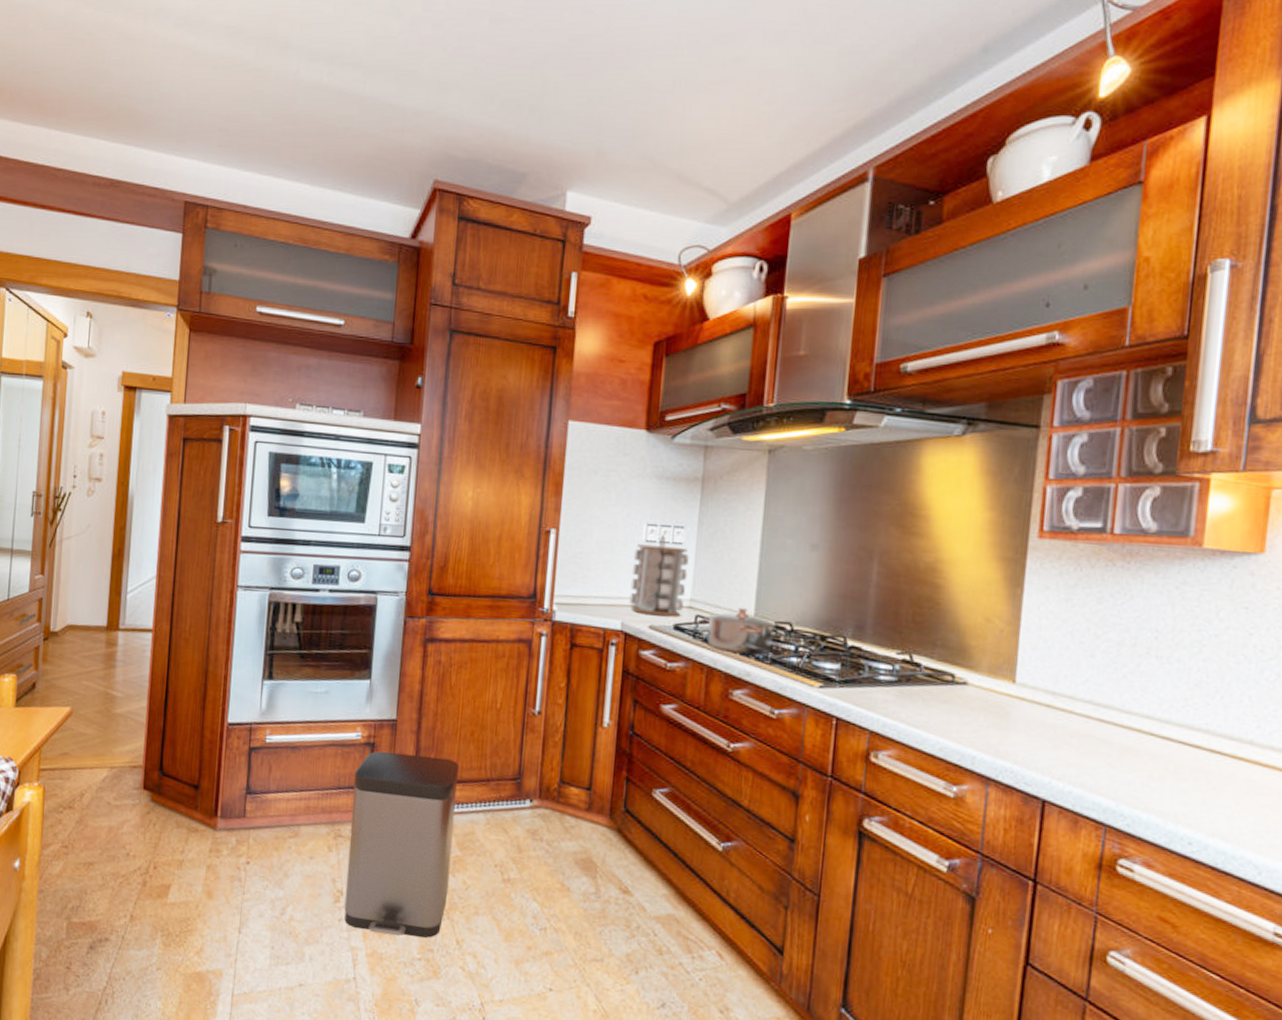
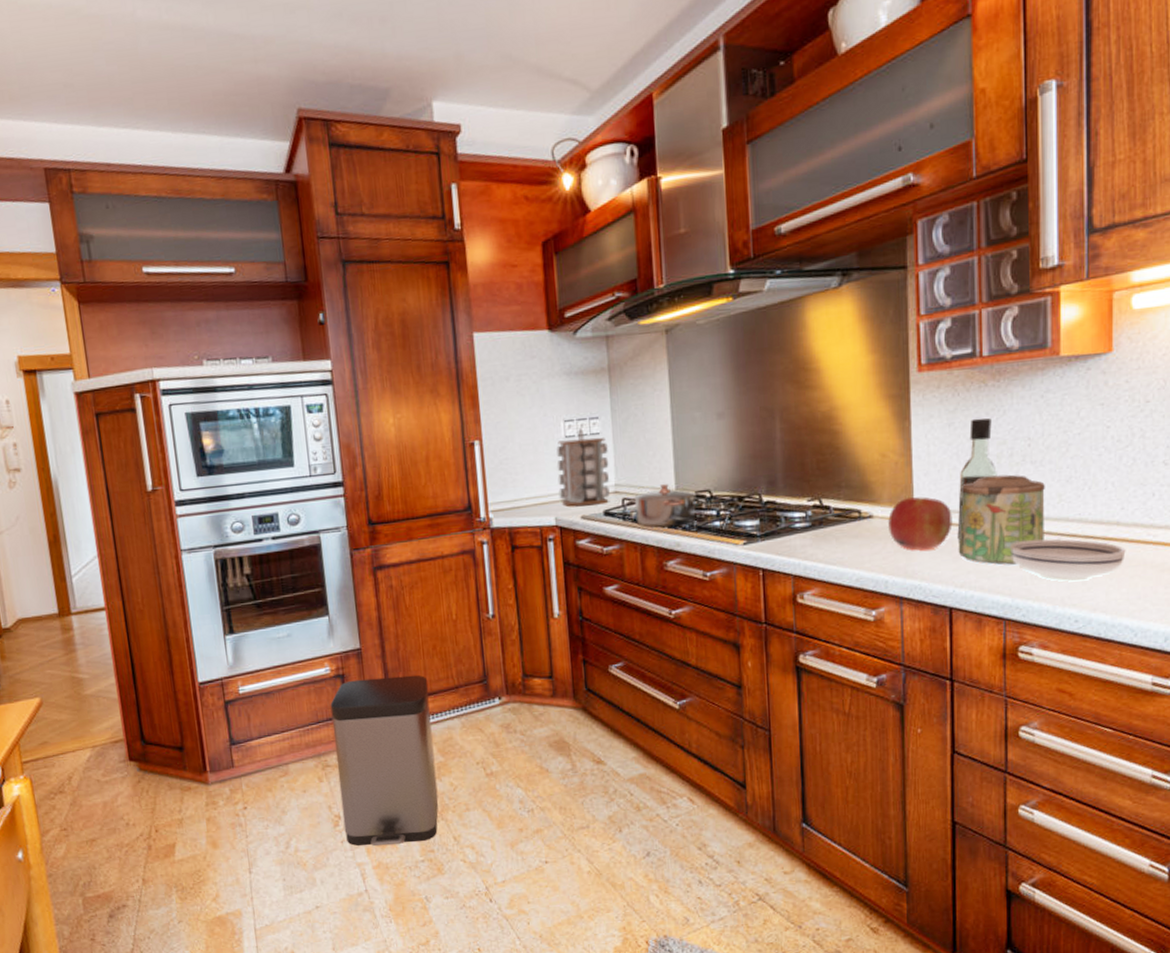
fruit: none [982,670,1058,732] -> present [887,496,953,550]
canister: none [1060,663,1170,768] -> present [958,474,1045,566]
bottle: none [1061,598,1117,727] -> present [957,417,999,540]
bowl: none [1120,741,1258,799] -> present [1010,539,1126,581]

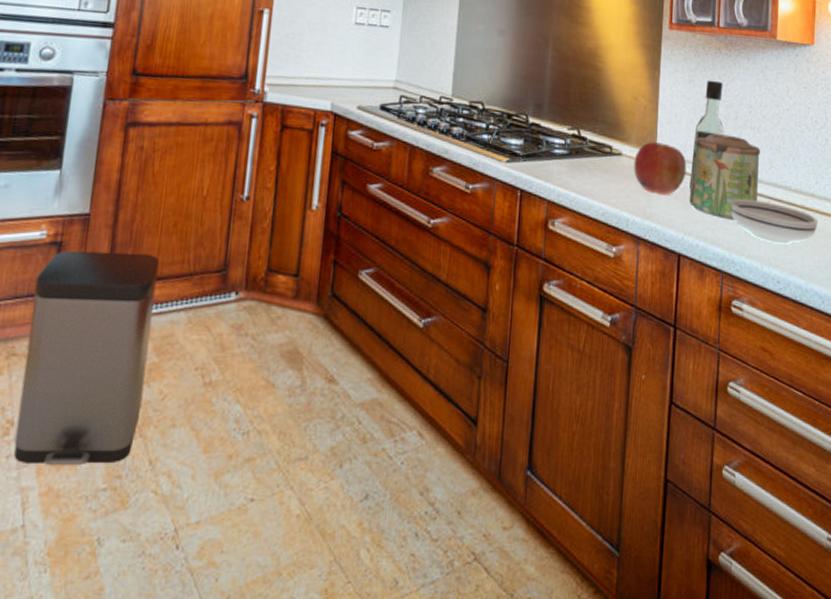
spice rack: present [556,427,610,507] -> none [339,17,395,98]
cooking pot: present [634,484,697,529] -> none [409,88,470,134]

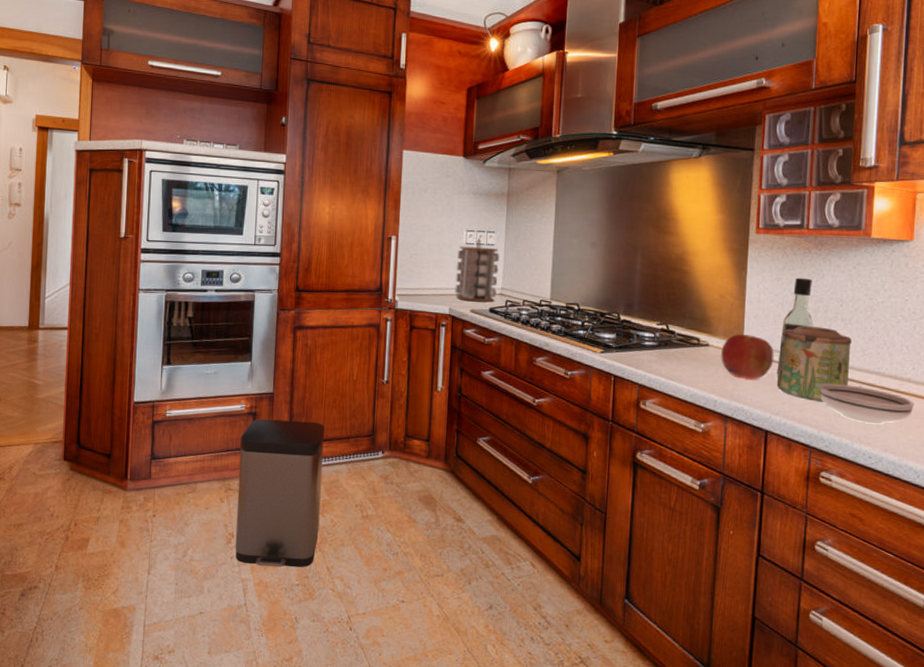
spice rack: none [339,17,395,98] -> present [455,238,499,303]

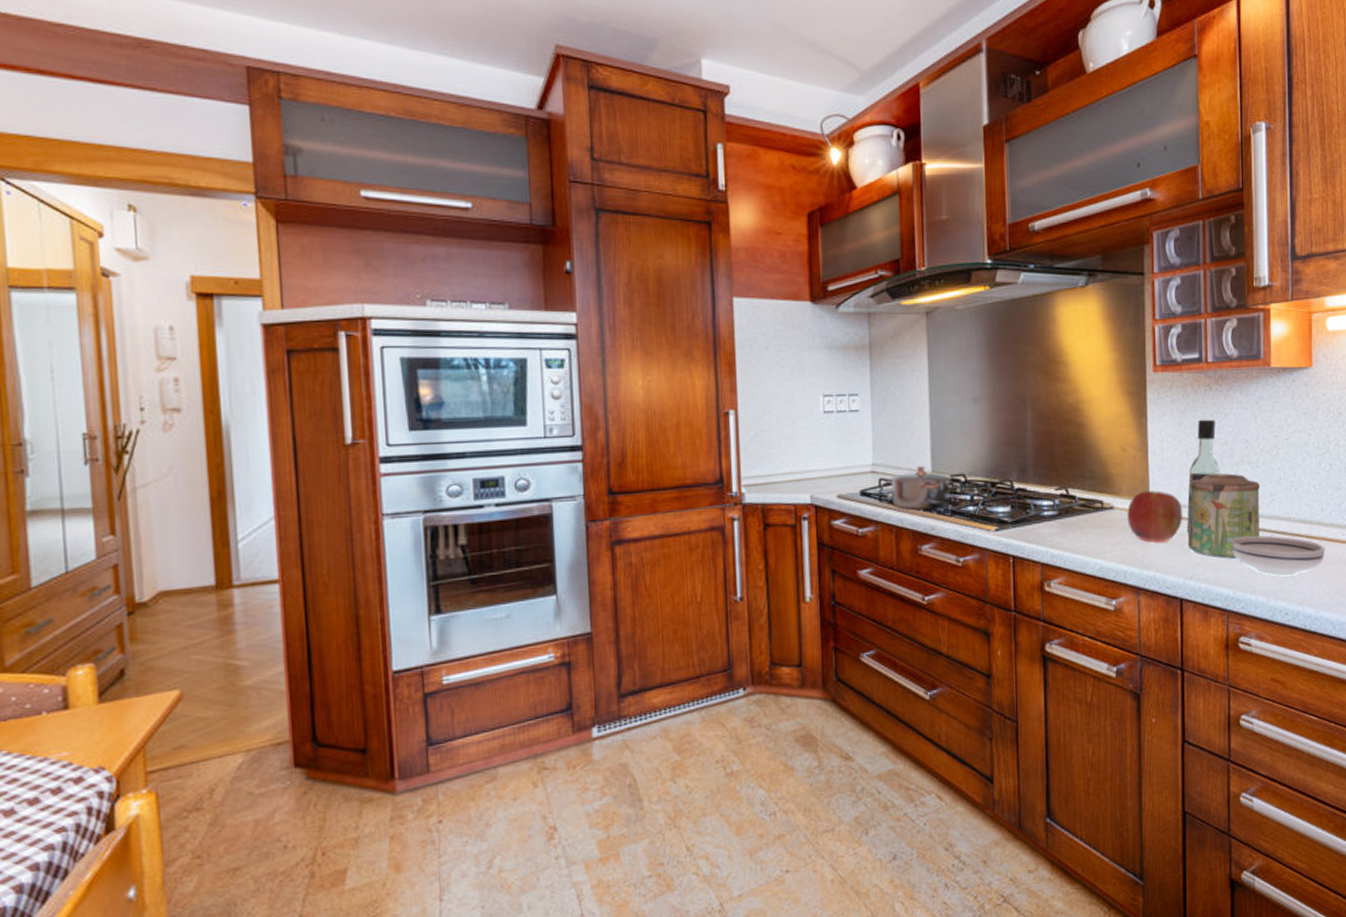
pedal bin: present [235,418,324,568] -> none [552,663,671,862]
spice rack: present [455,238,499,303] -> none [814,403,867,485]
cooking pot: none [515,294,567,330] -> present [891,466,952,511]

